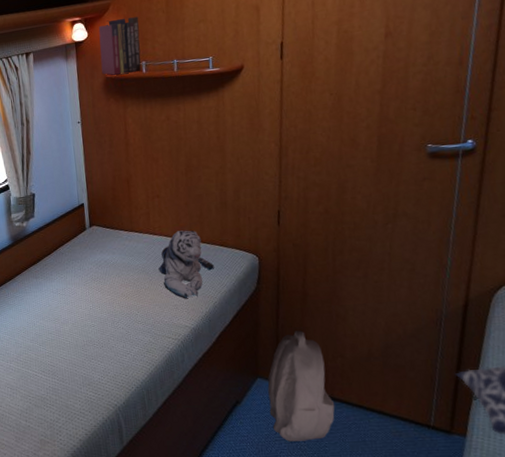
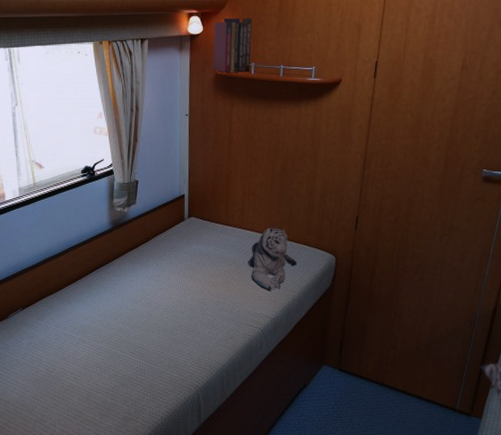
backpack: present [267,330,335,442] -> none [330,325,384,421]

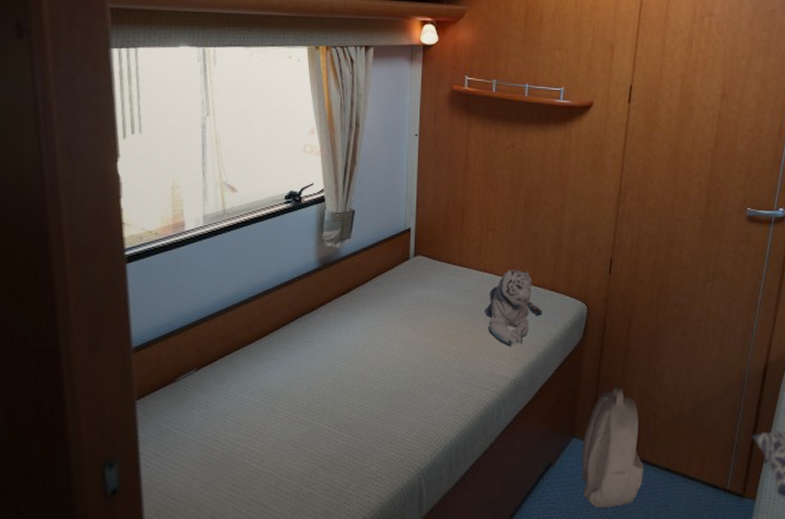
books: present [213,17,253,73] -> none [449,28,495,91]
backpack: none [330,325,384,421] -> present [581,387,644,508]

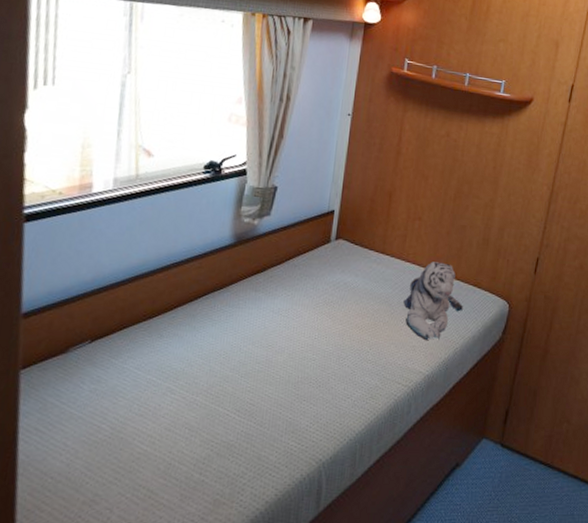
backpack: present [581,387,644,508] -> none [487,390,553,513]

